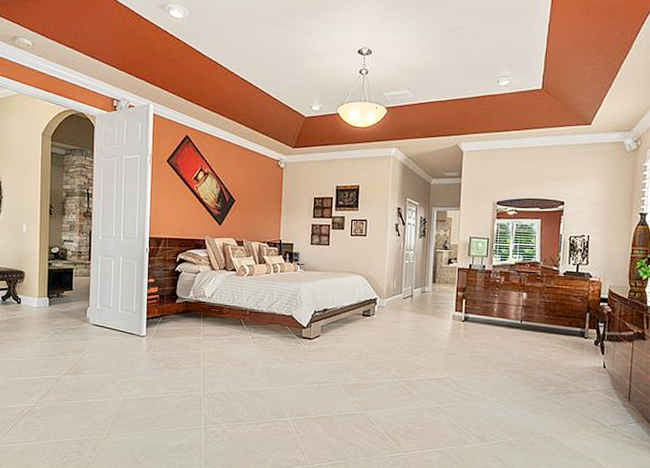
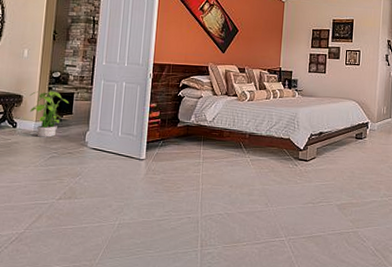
potted plant: none [31,266,69,314] -> present [29,91,69,138]

